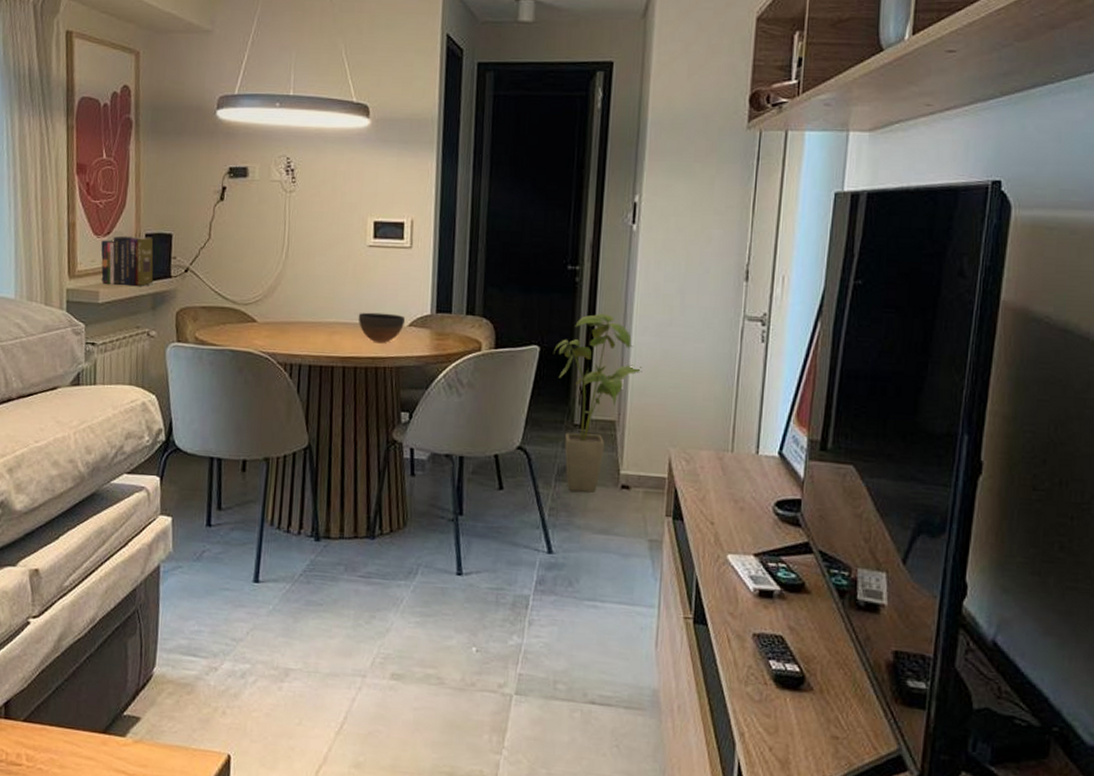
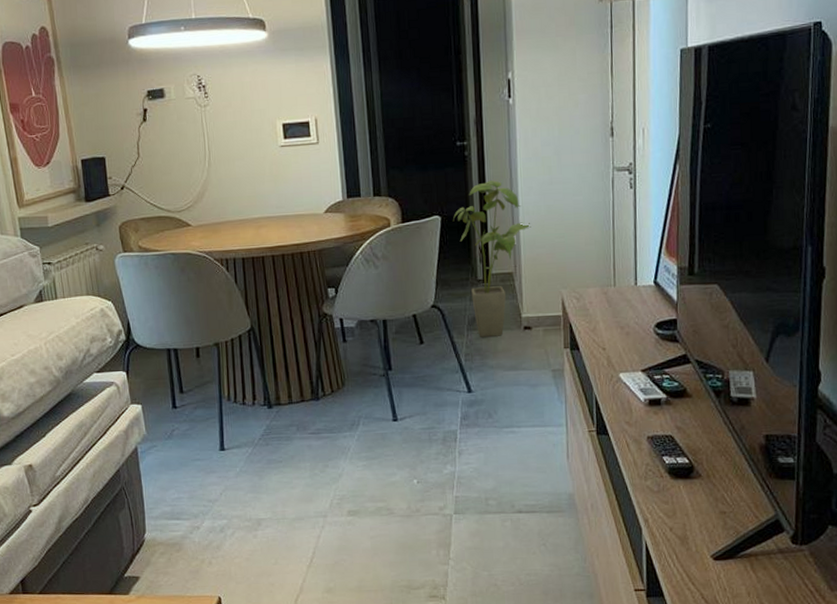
books: present [101,236,154,286] -> none [43,162,95,210]
bowl: present [358,312,405,344] -> none [279,203,321,231]

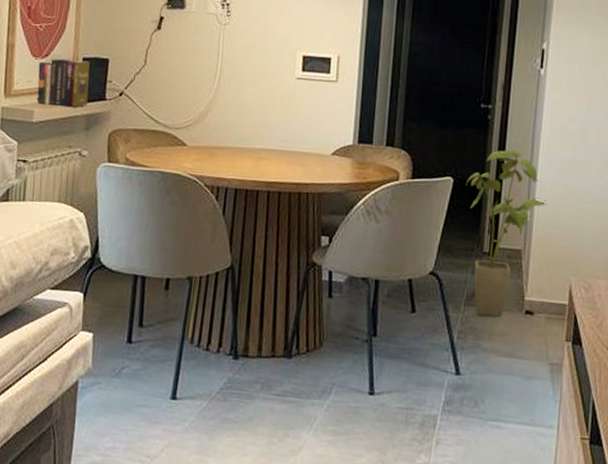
books: none [43,162,95,210] -> present [37,58,90,107]

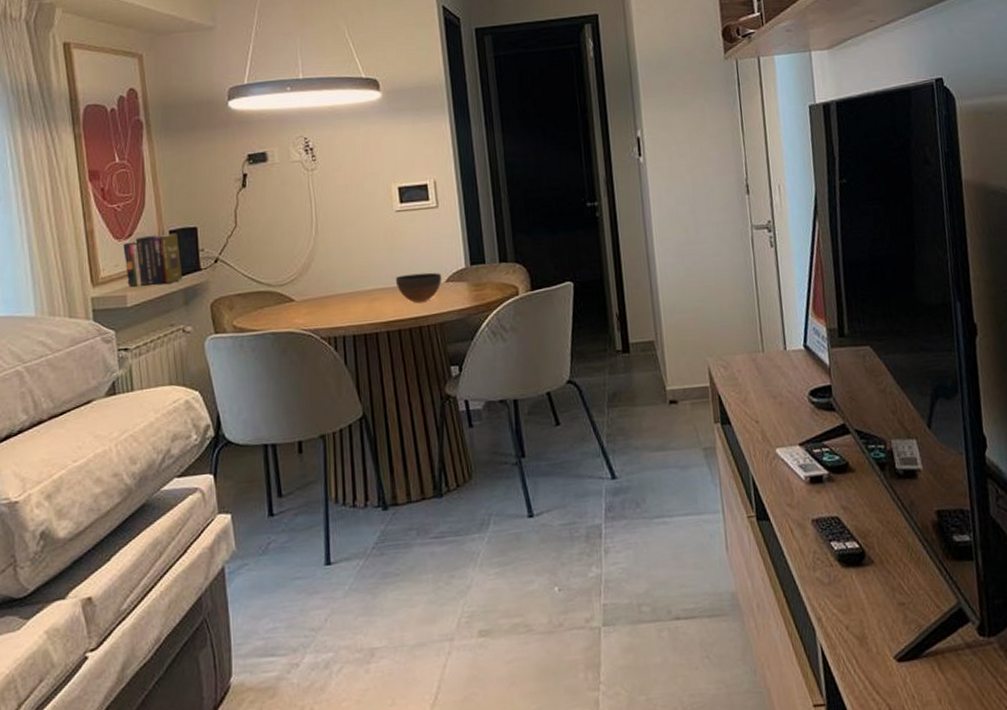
bowl: none [284,140,328,171] -> present [395,272,441,304]
house plant: present [466,149,547,317] -> none [586,242,670,415]

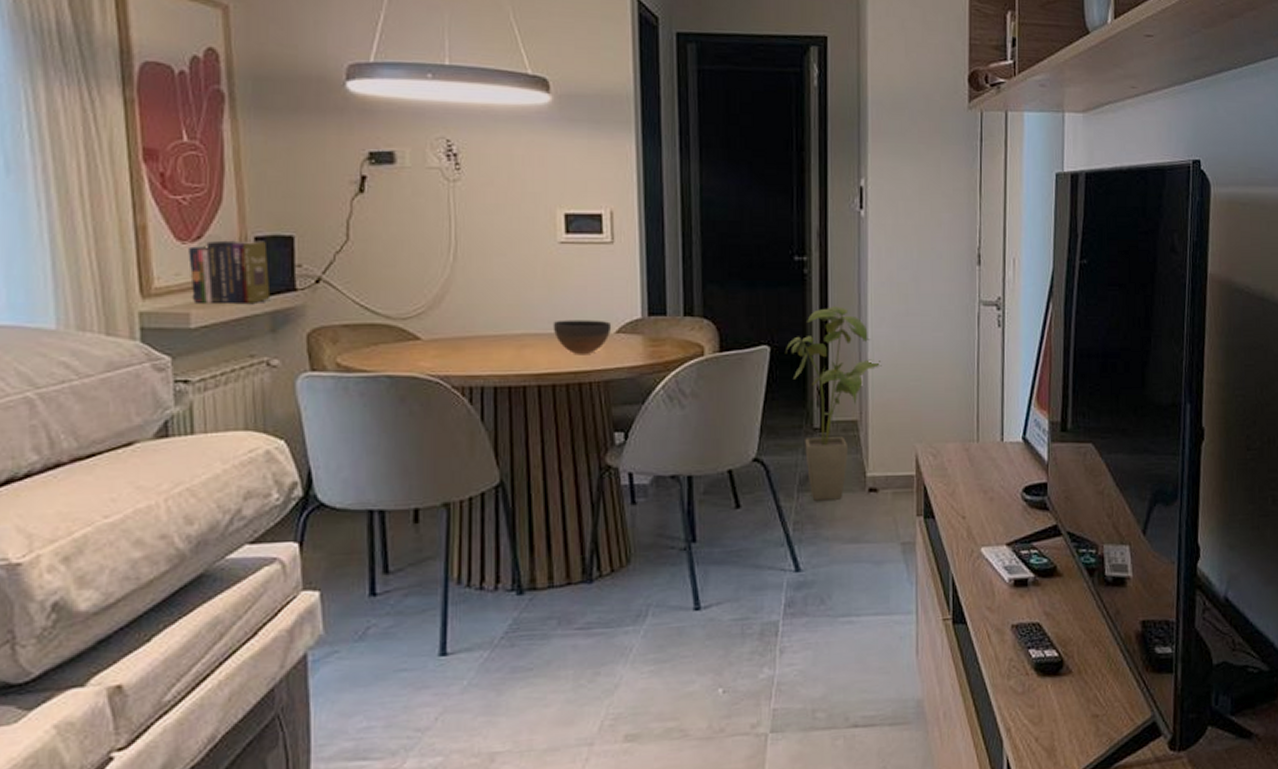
house plant: none [586,242,670,415] -> present [786,306,882,501]

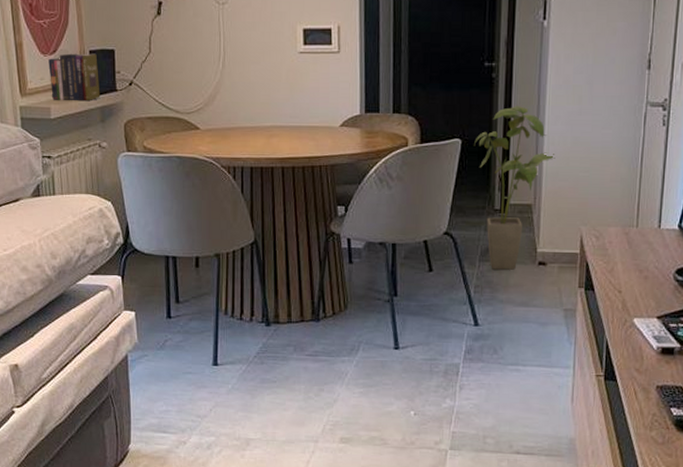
bowl: present [553,320,610,355] -> none [293,115,336,144]

